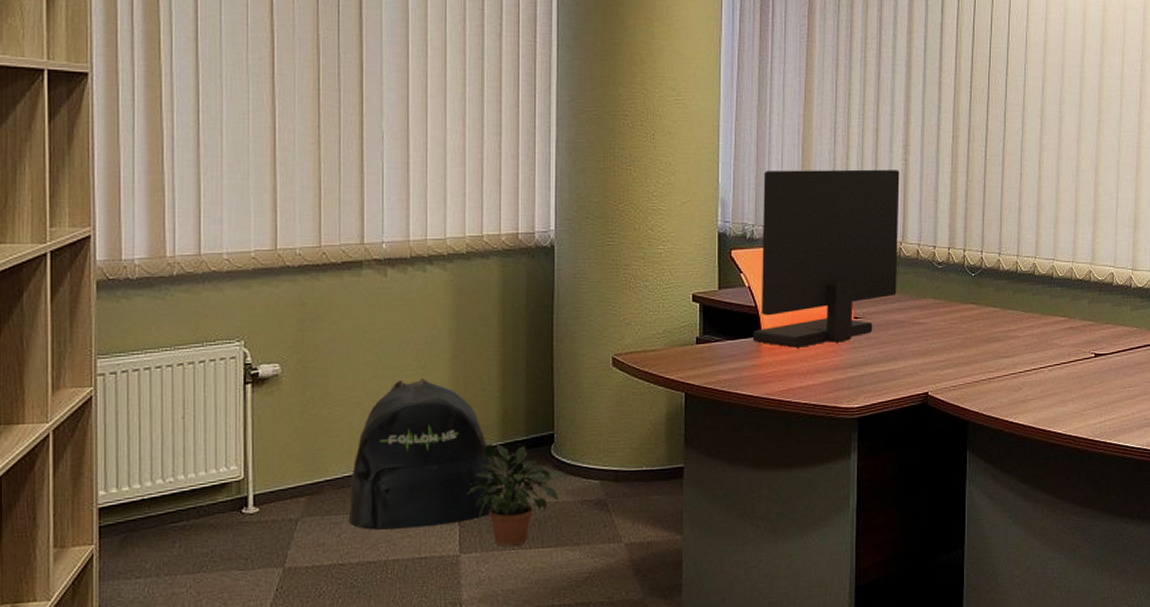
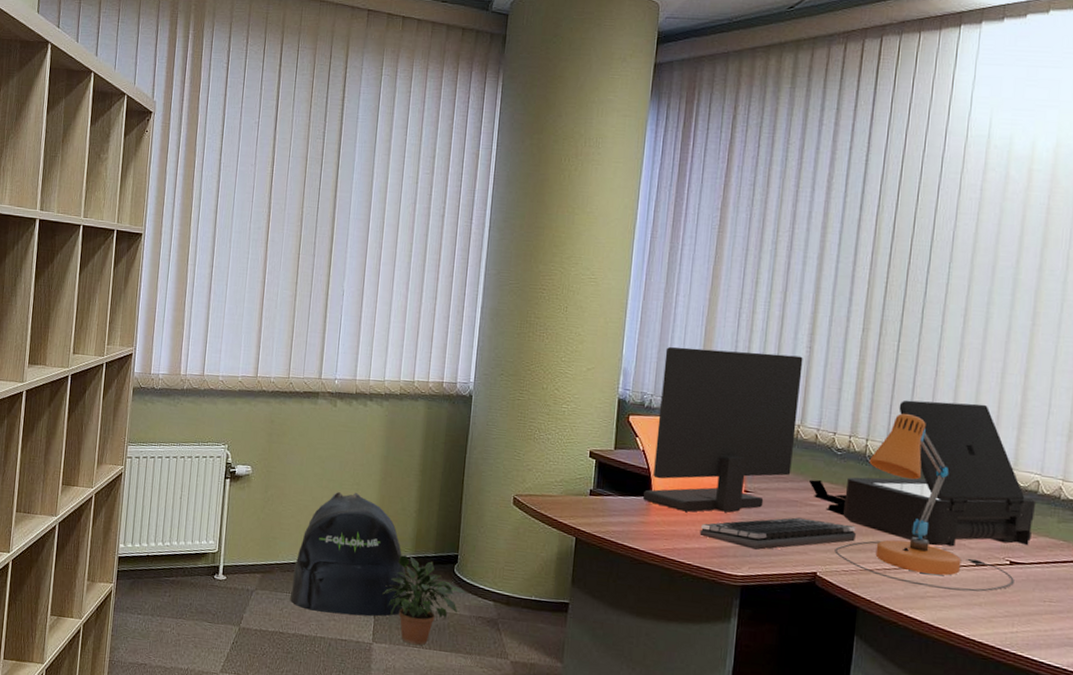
computer keyboard: none [813,338,961,379] -> present [699,517,856,551]
printer: none [915,203,1113,349] -> present [809,400,1037,547]
desk lamp: none [943,219,1099,390] -> present [834,413,1014,592]

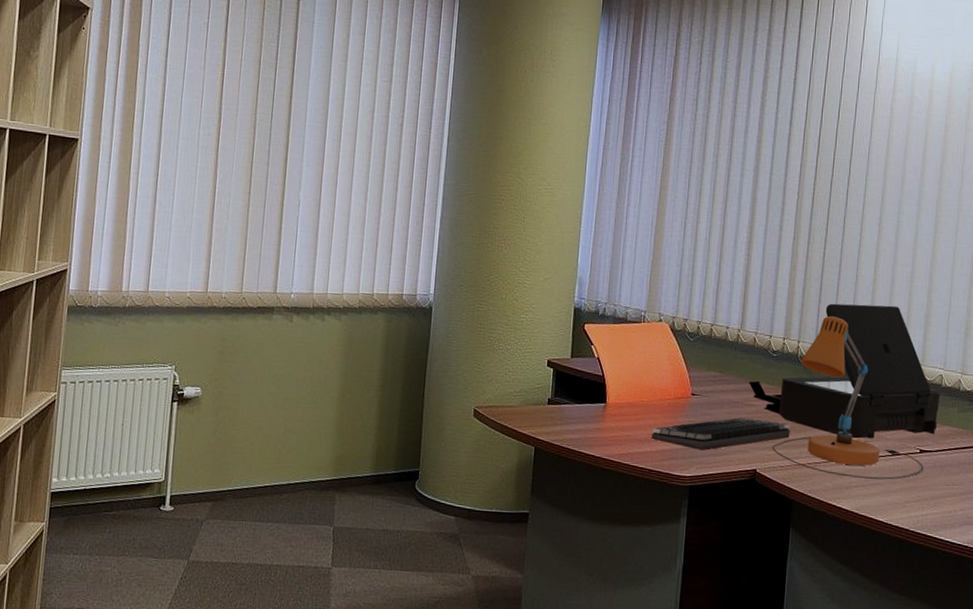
backpack: present [290,492,406,616] -> none [244,411,366,540]
potted plant: present [382,555,466,646] -> none [342,473,428,567]
computer monitor: present [642,346,803,513] -> none [598,255,742,417]

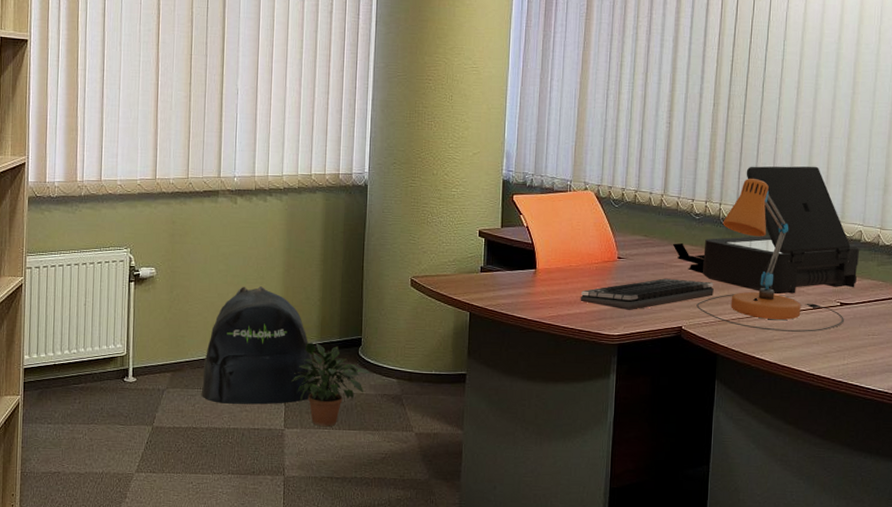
backpack: none [244,411,366,540] -> present [202,286,314,405]
potted plant: none [342,473,428,567] -> present [291,342,371,427]

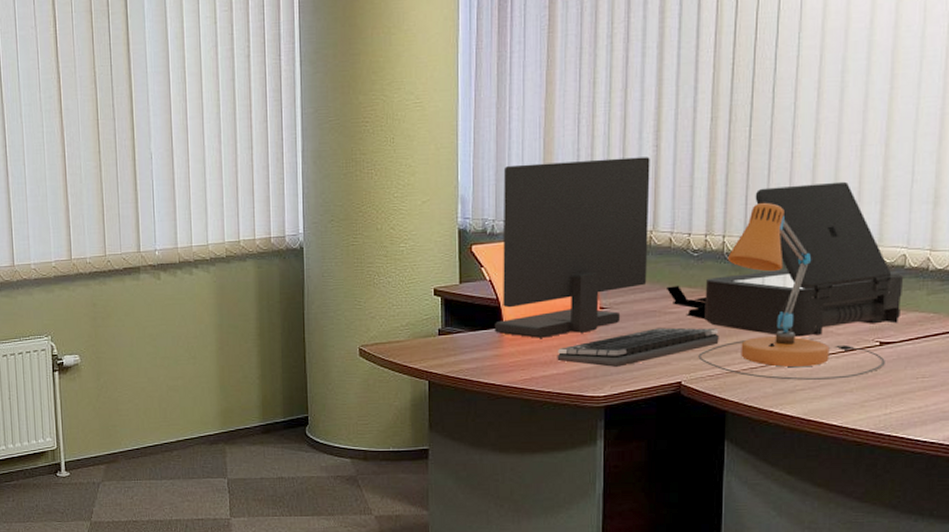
backpack: present [202,286,314,405] -> none [138,367,259,494]
potted plant: present [291,342,371,427] -> none [234,423,321,514]
computer monitor: none [528,128,664,281] -> present [494,157,650,338]

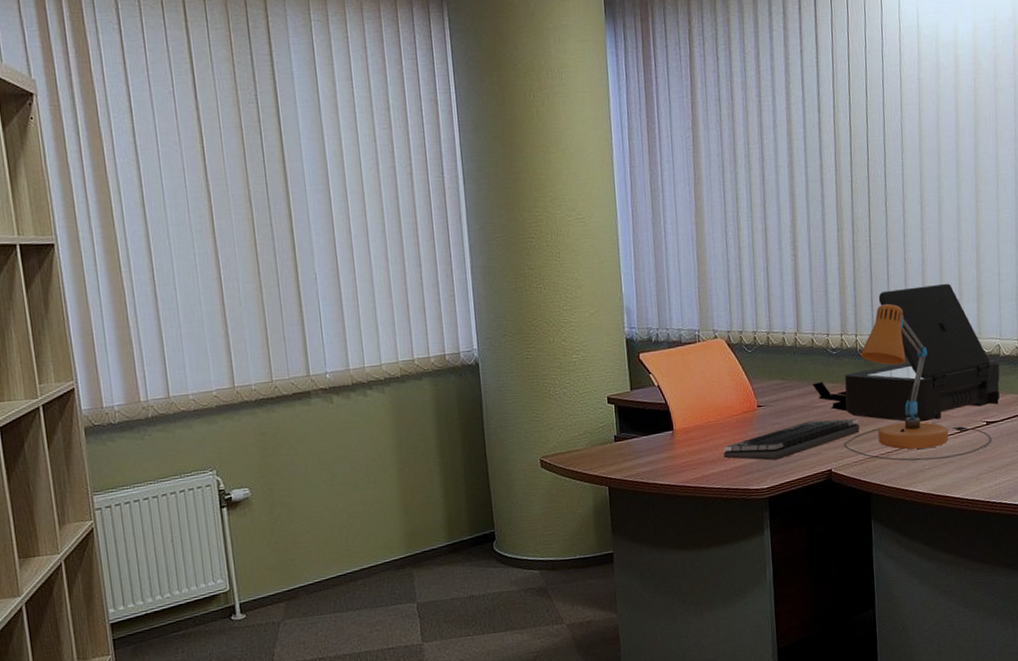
computer monitor: present [494,157,650,338] -> none [663,265,796,438]

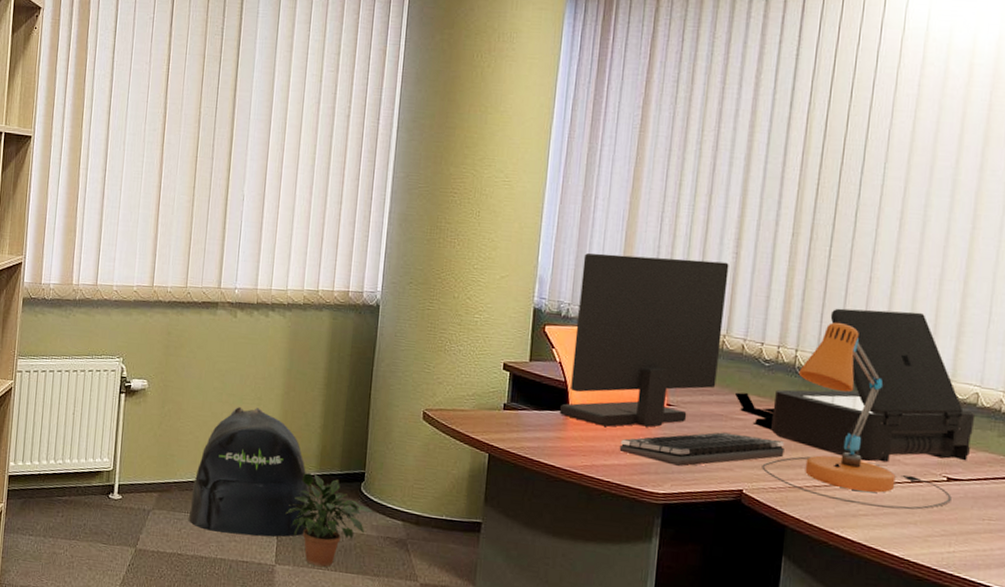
backpack: none [321,491,449,627] -> present [189,407,311,537]
potted plant: none [423,543,510,635] -> present [285,473,374,568]
computer monitor: none [663,265,796,438] -> present [559,253,729,427]

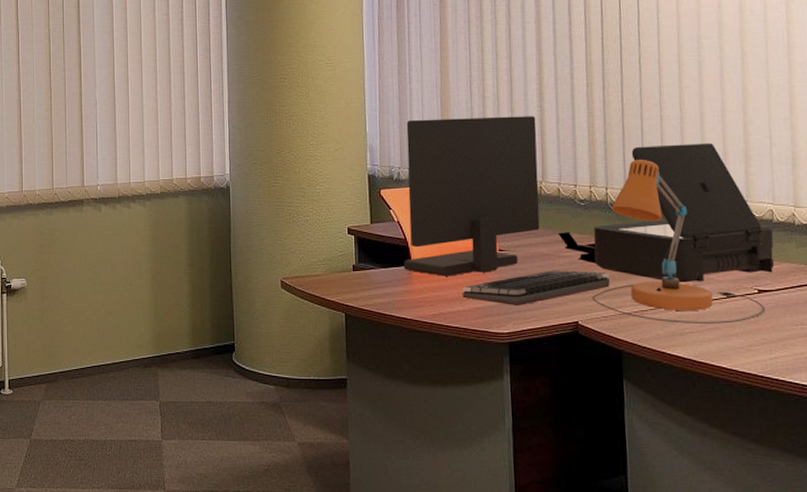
backpack: present [189,407,311,537] -> none [77,294,189,415]
potted plant: present [285,473,374,568] -> none [166,349,247,438]

